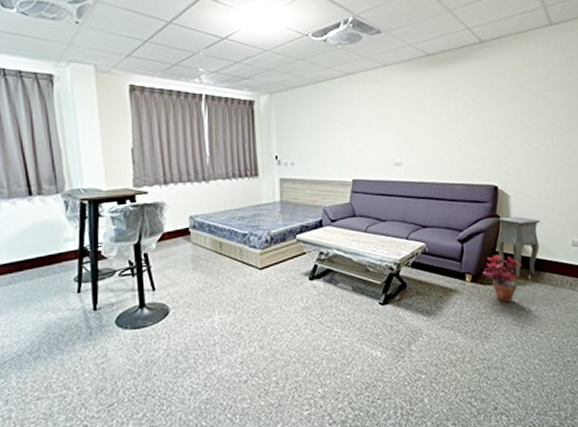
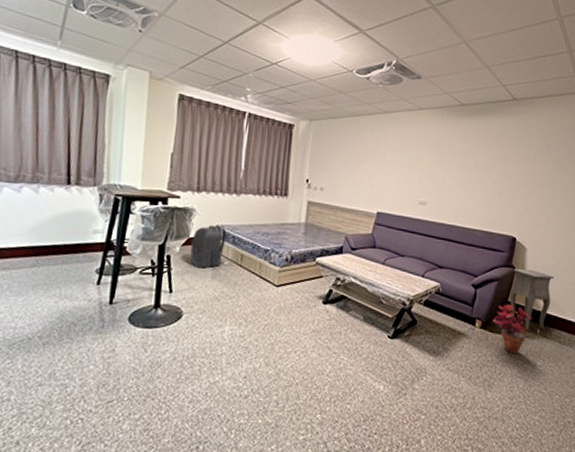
backpack: none [167,216,203,262] -> present [190,225,226,268]

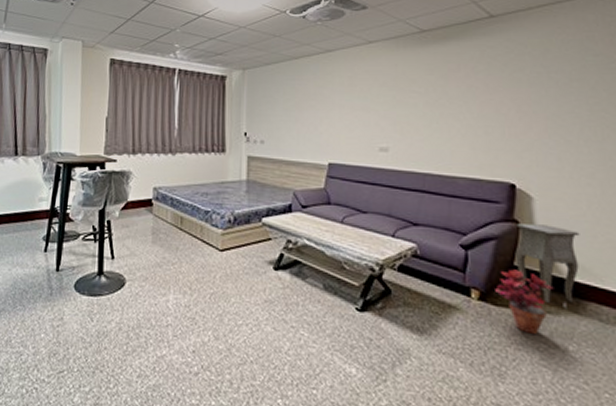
backpack: present [190,225,226,268] -> none [129,187,164,233]

